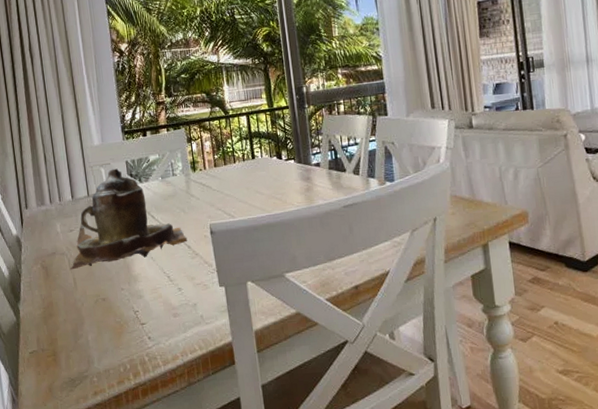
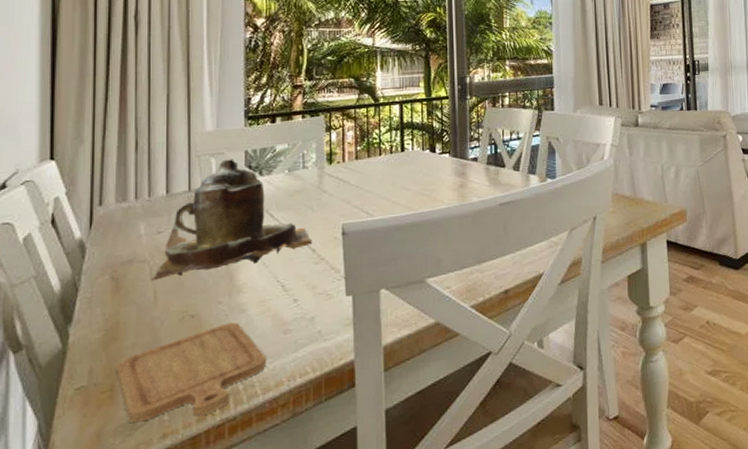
chopping board: none [55,305,163,382] -> present [116,322,266,423]

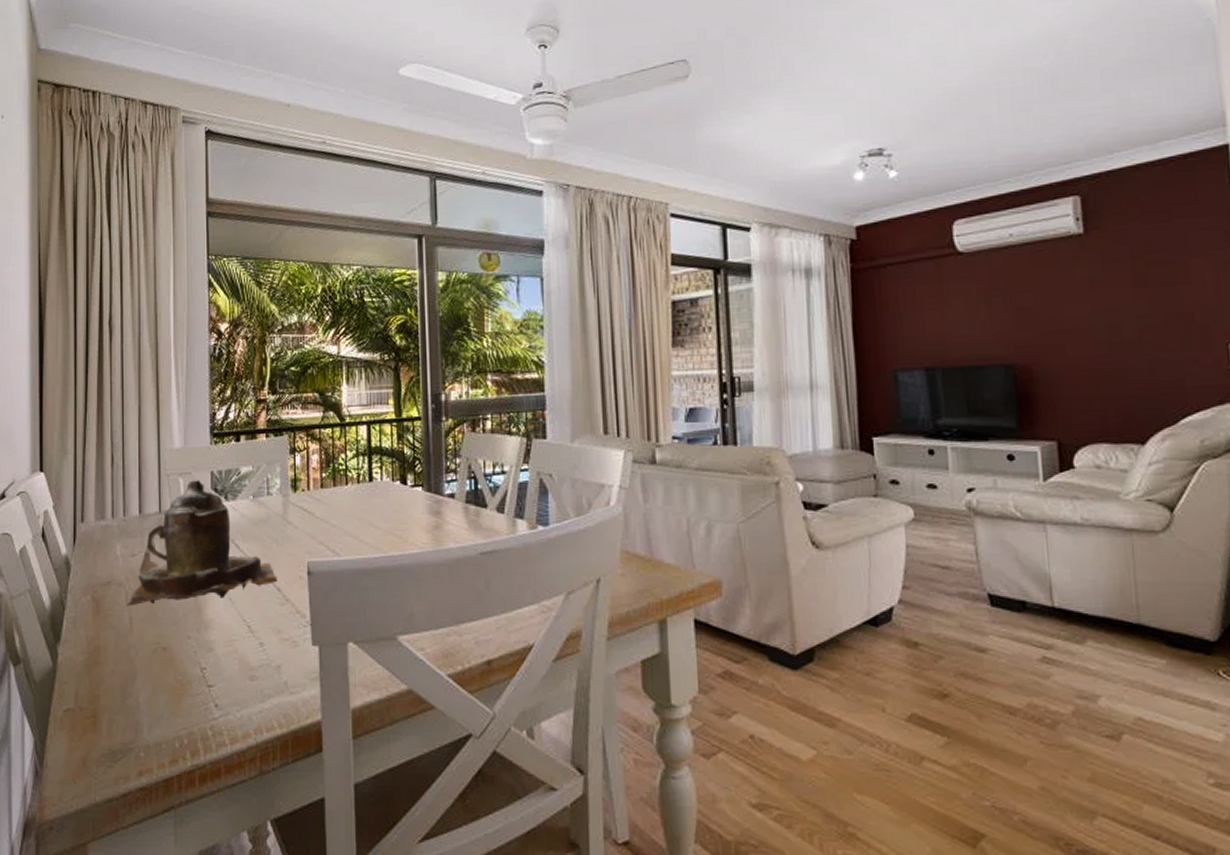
chopping board: present [116,322,266,423] -> none [98,660,233,758]

